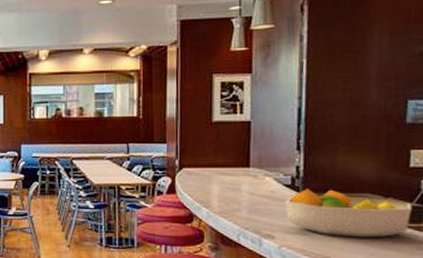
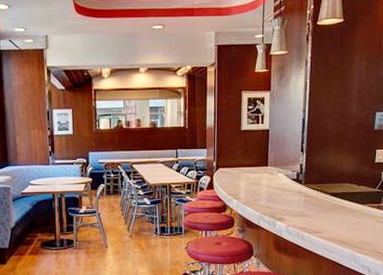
fruit bowl: present [285,189,412,238] -> none [292,181,376,217]

